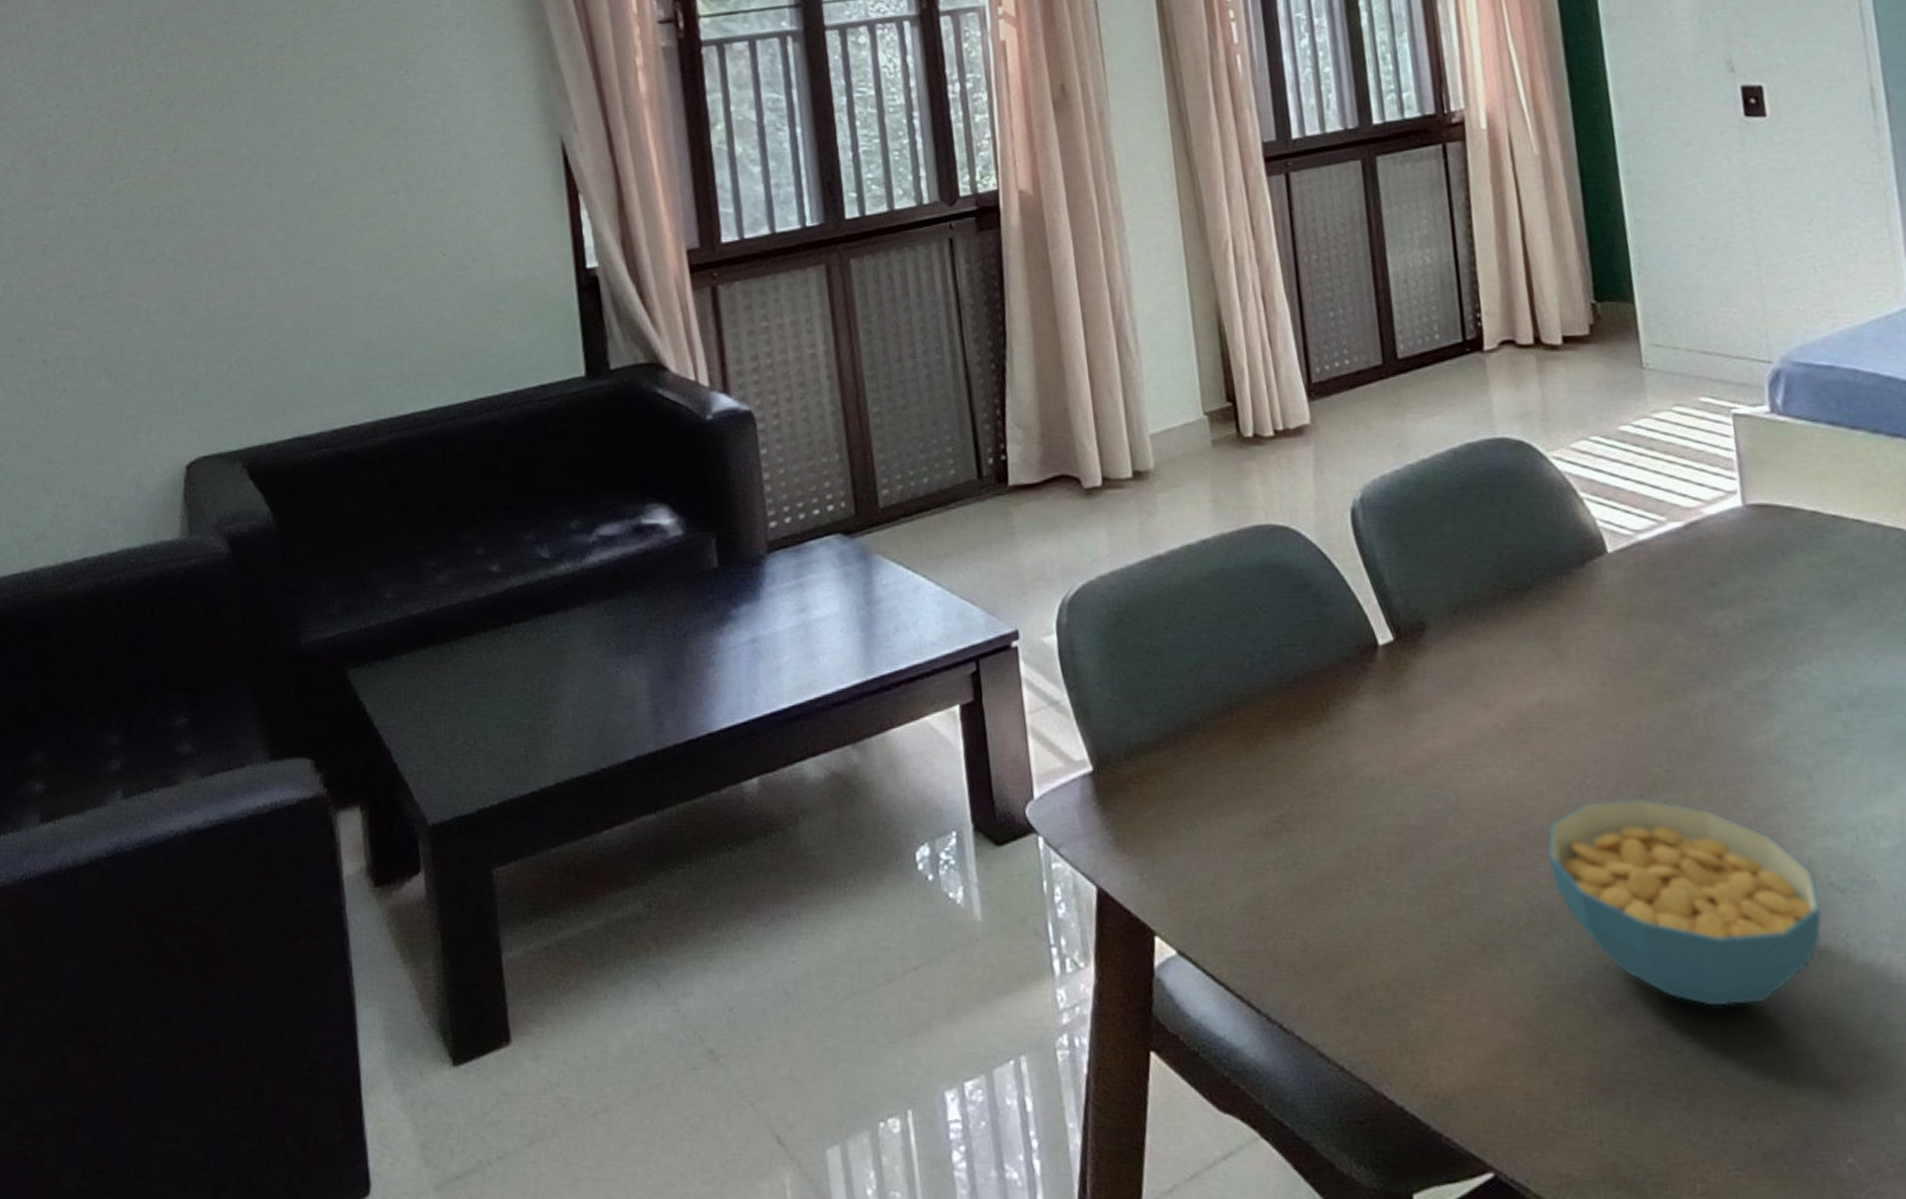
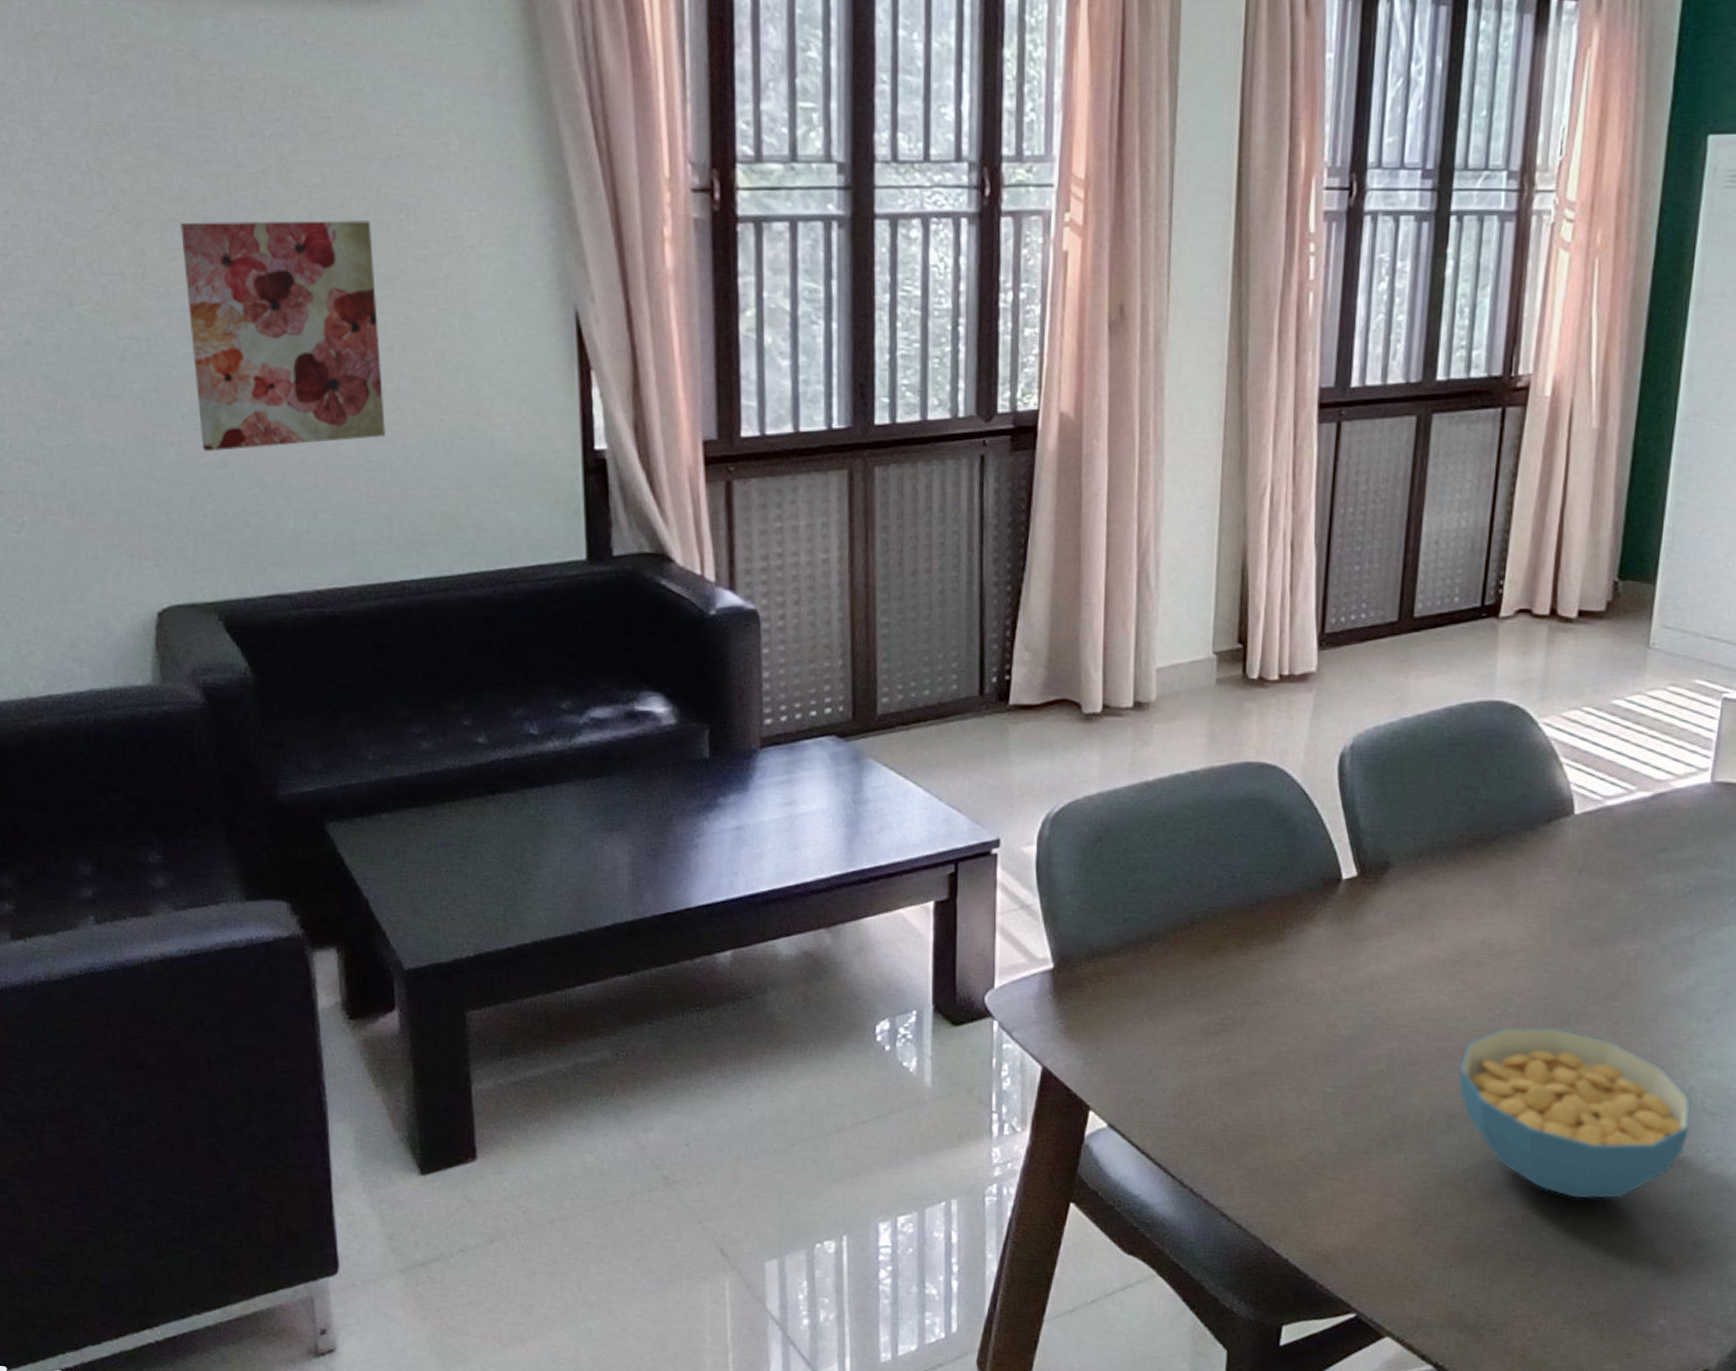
wall art: none [209,79,394,305] -> present [180,220,386,452]

